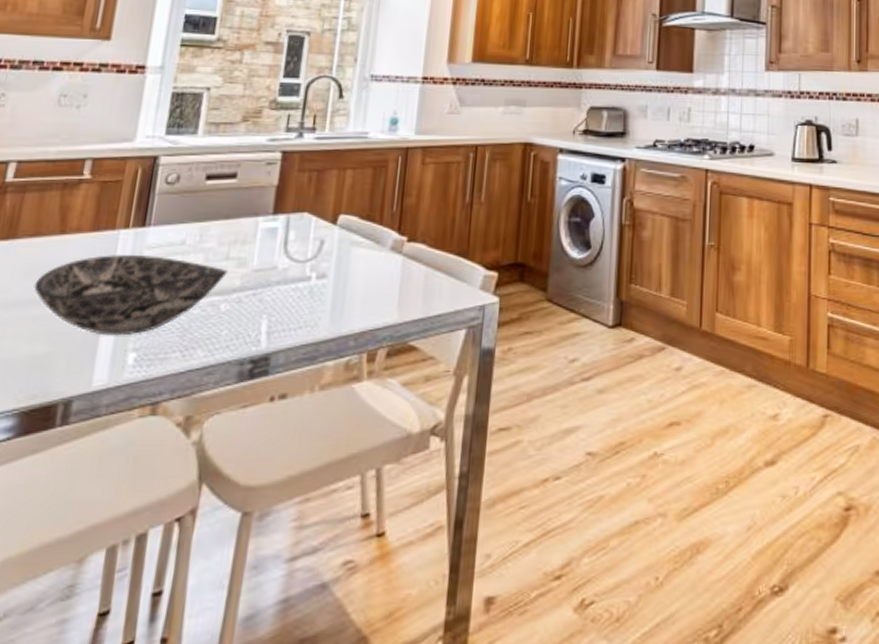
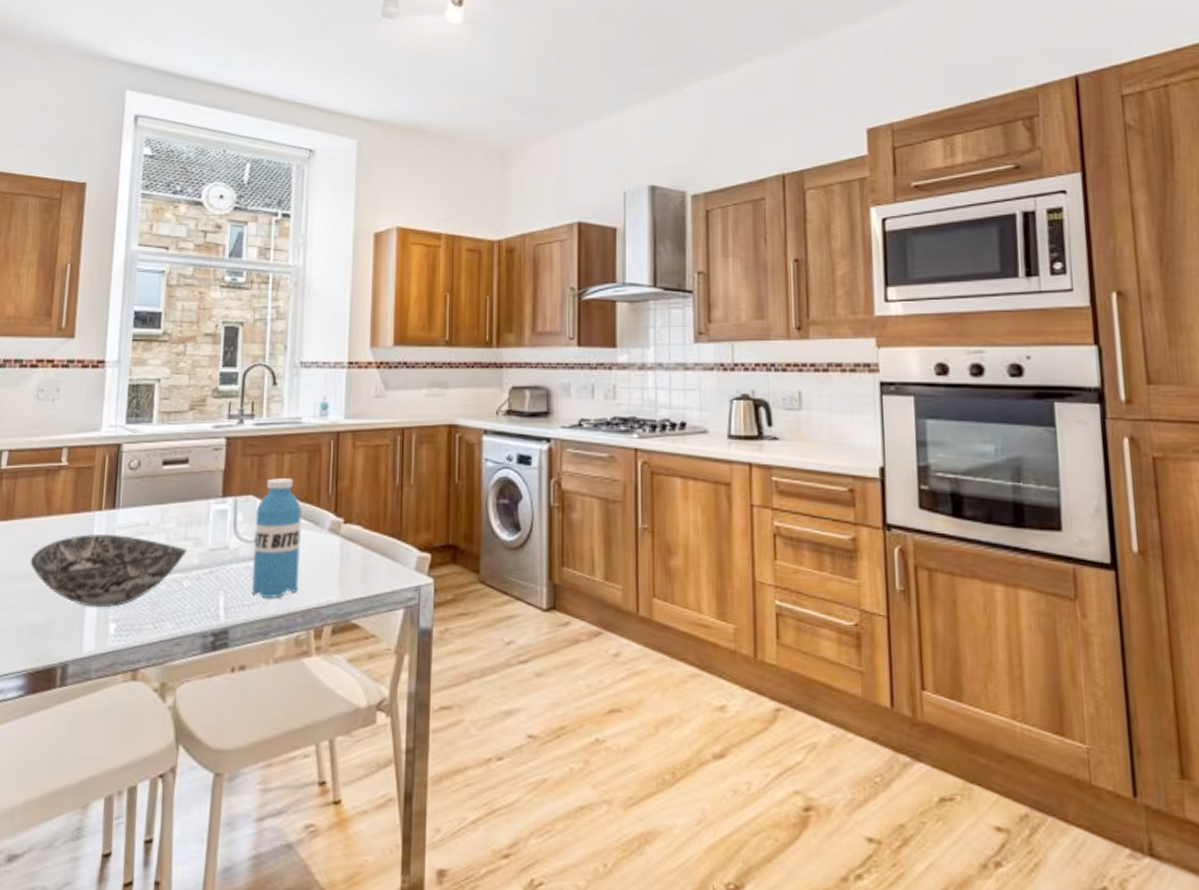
water bottle: none [299,193,362,320] -> present [251,477,302,598]

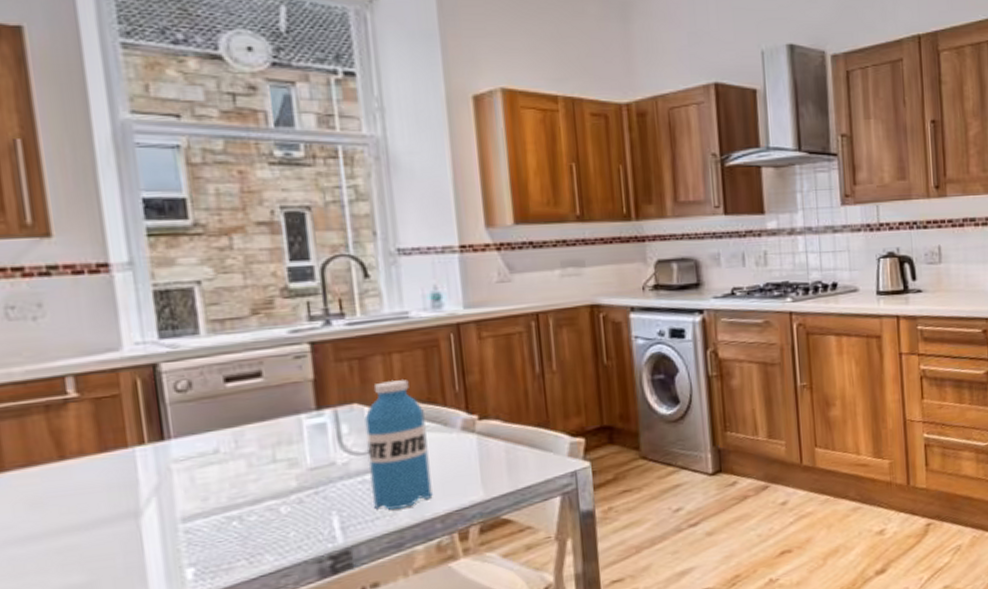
bowl: present [30,533,187,608] -> none [45,467,279,556]

